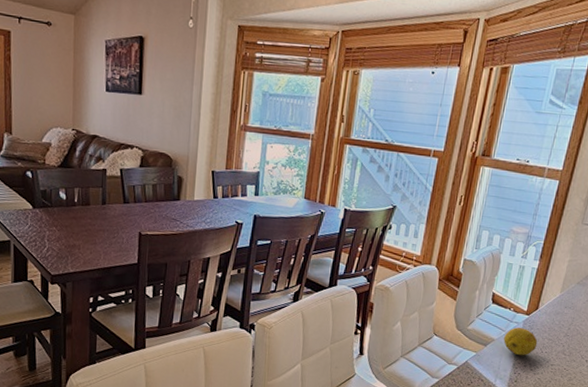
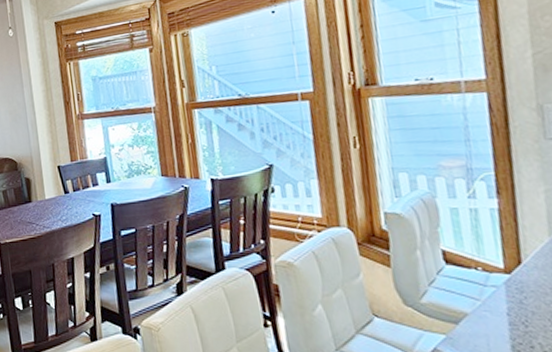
fruit: present [503,327,538,356] -> none [481,293,541,333]

